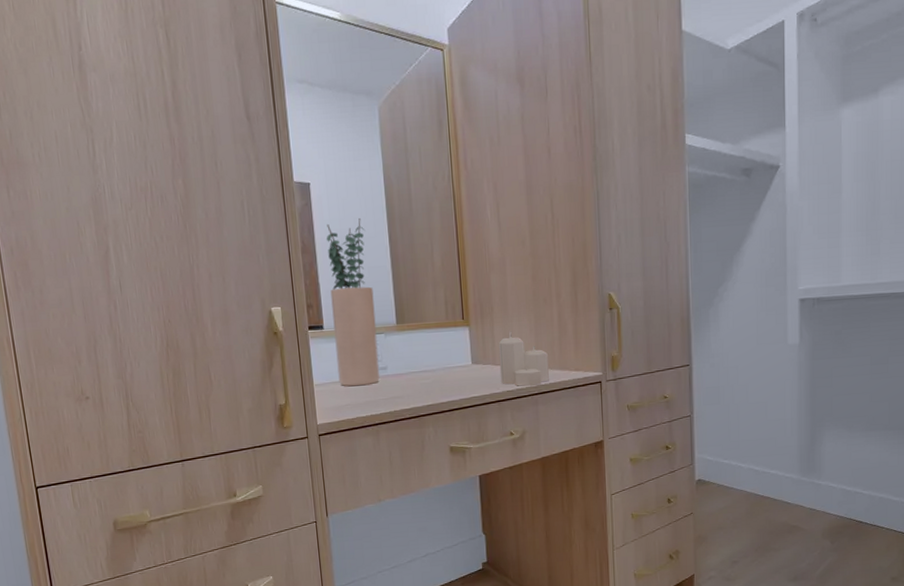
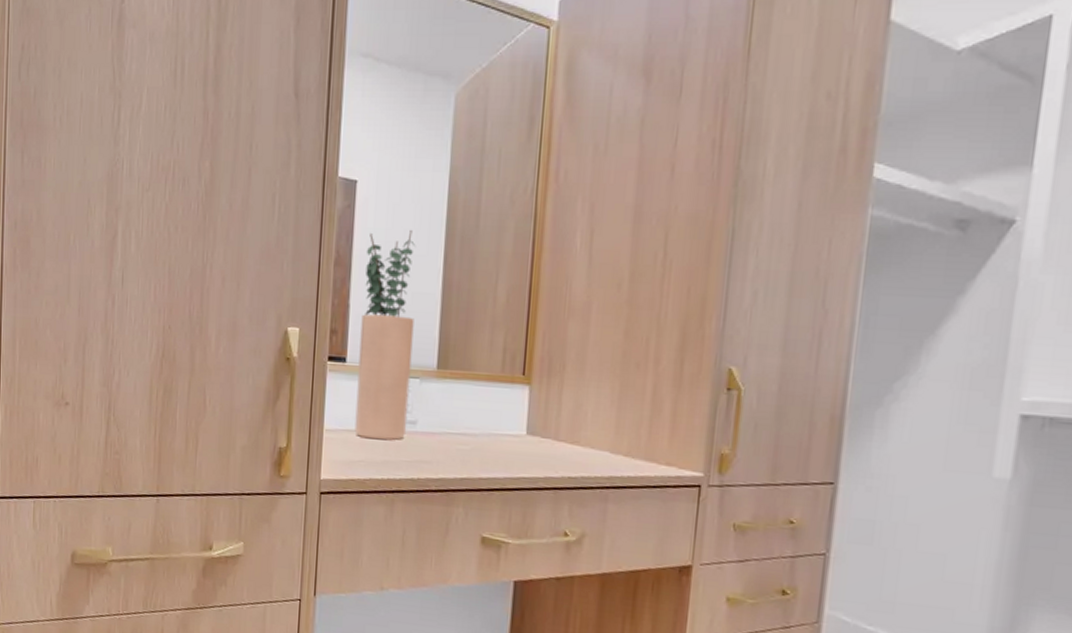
candle: present [498,331,549,387] -> none [561,399,631,477]

